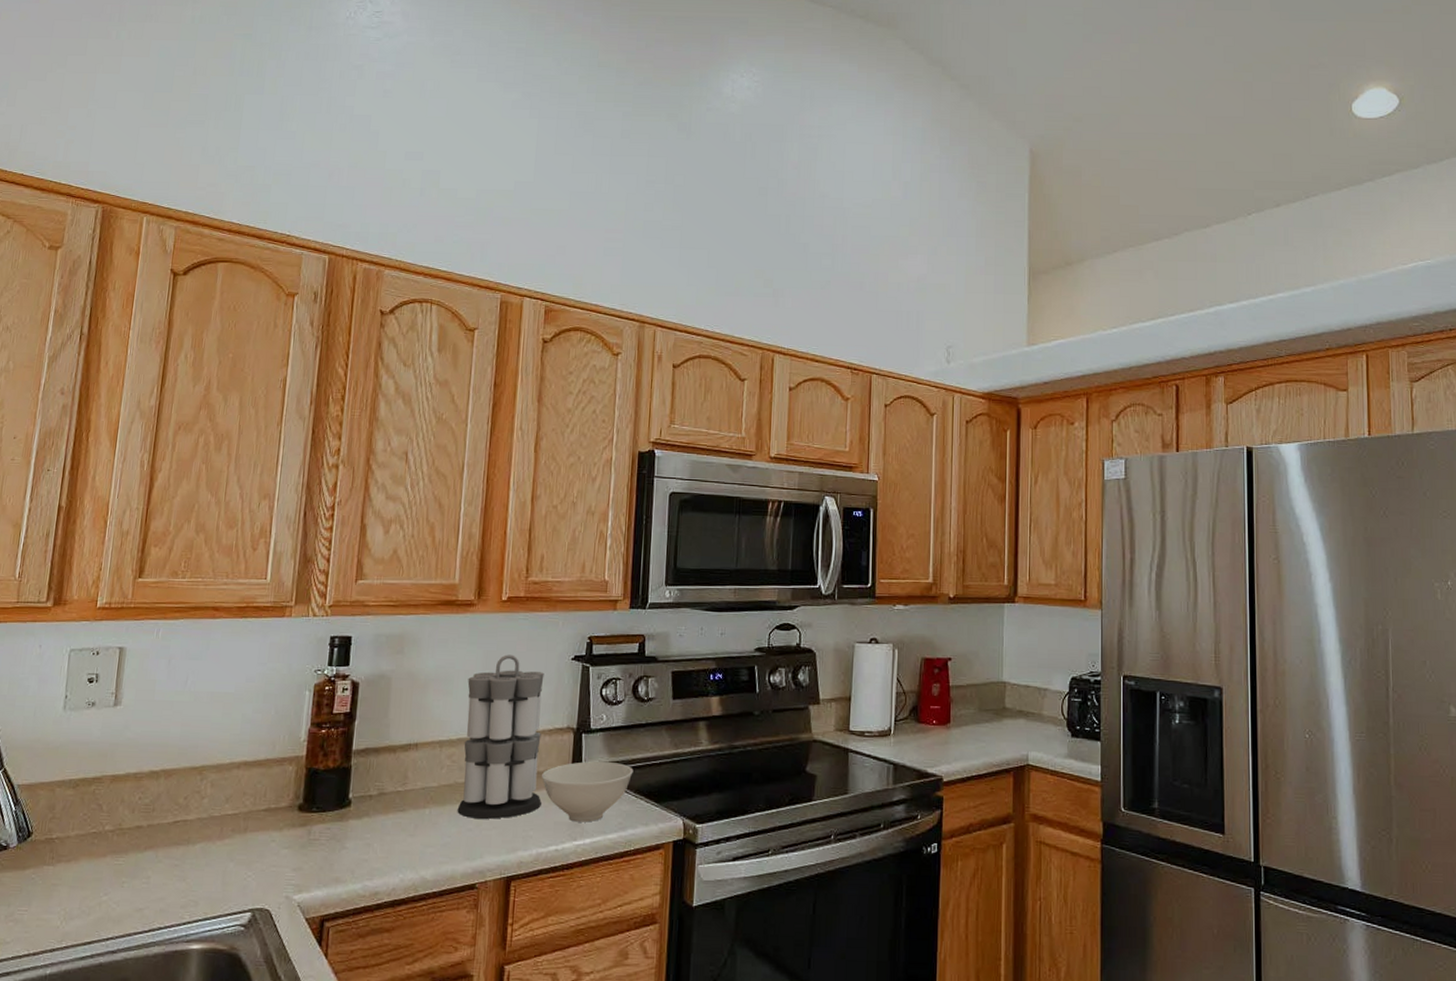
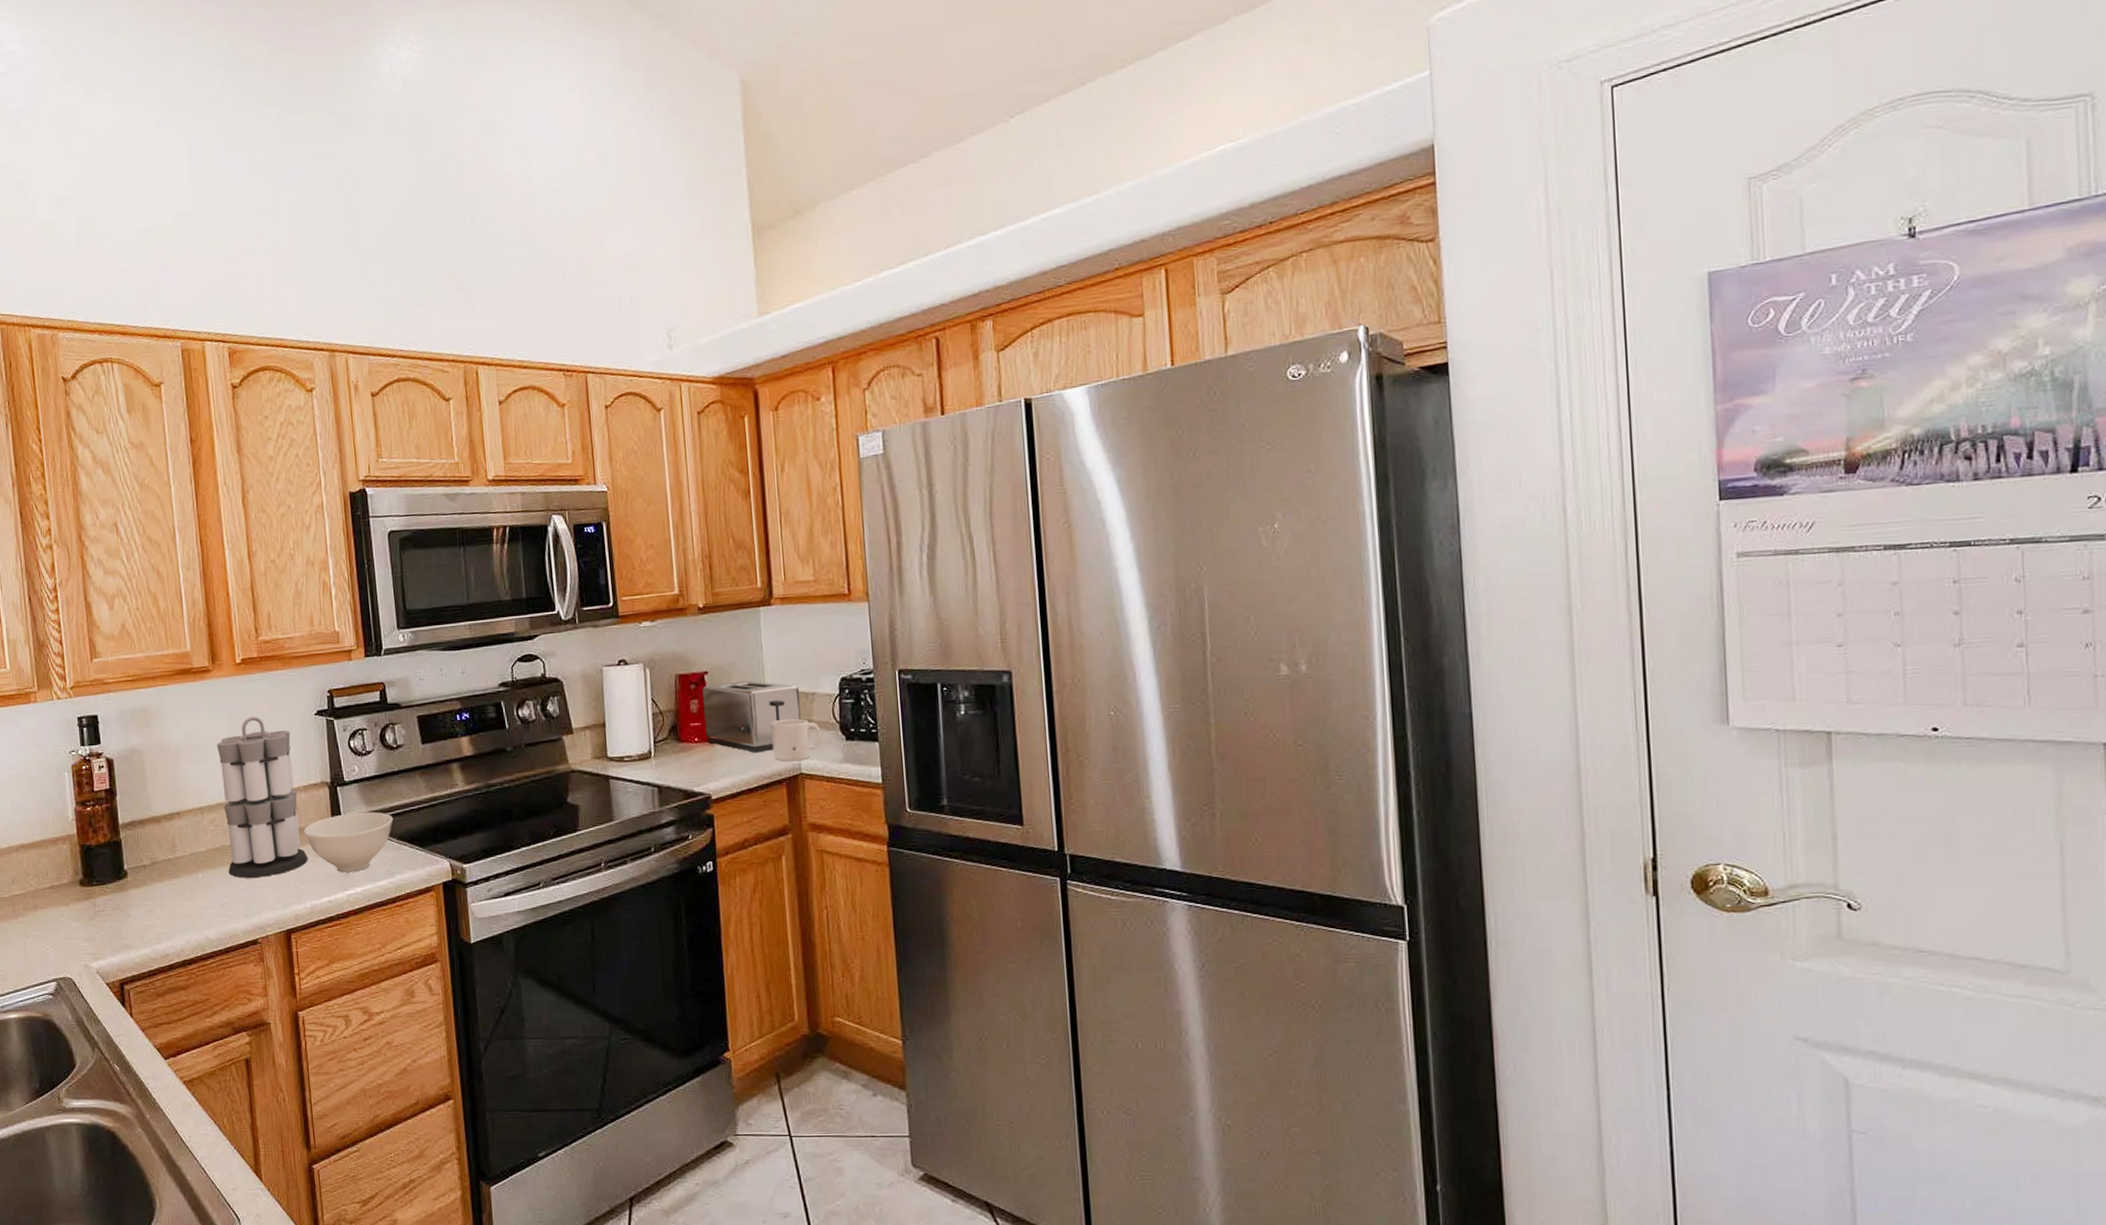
toaster: none [943,670,1034,741] -> present [702,680,802,753]
mug: none [1003,710,1050,753] -> present [770,718,822,762]

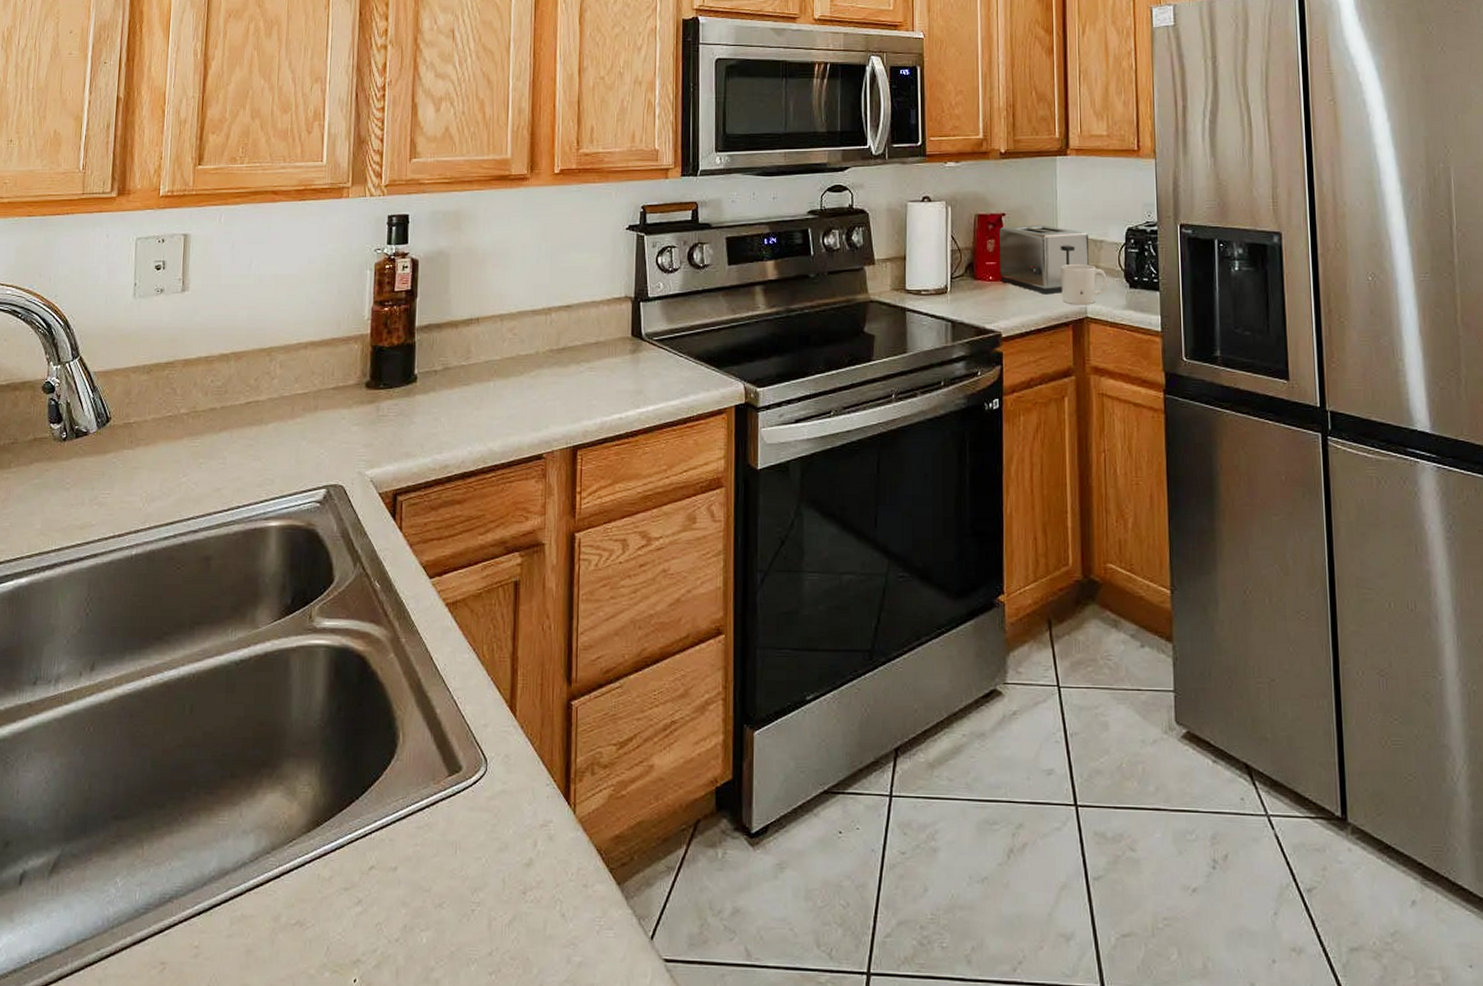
spice rack: present [216,716,308,878] -> none [521,227,603,390]
bowl: present [304,812,393,873] -> none [602,330,693,390]

